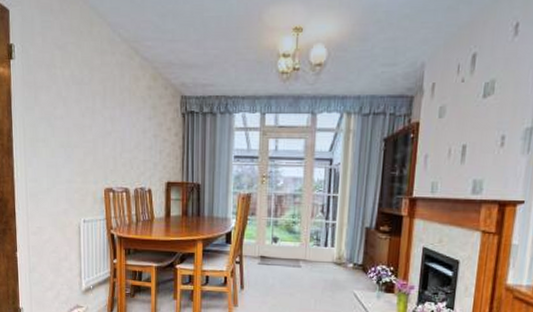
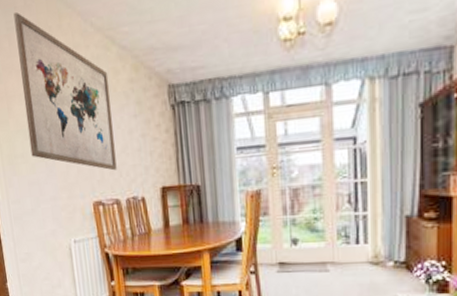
wall art: none [49,13,130,163] -> present [13,11,117,171]

